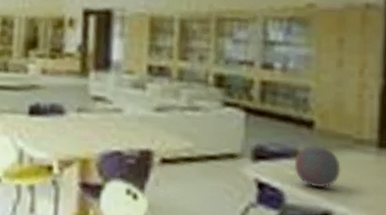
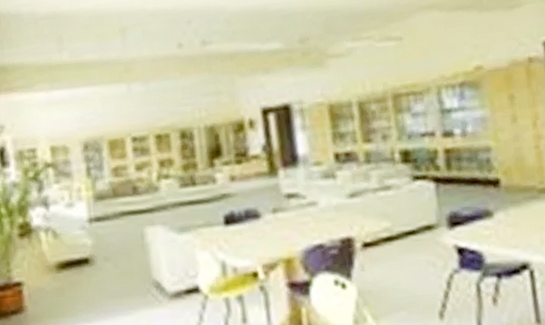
decorative ball: present [293,145,341,189] -> none [487,201,531,243]

